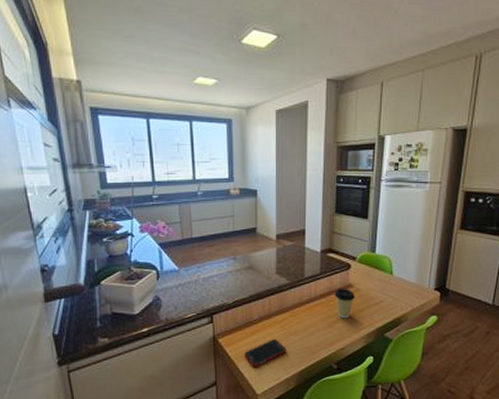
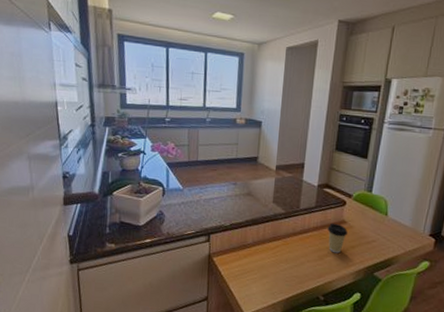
cell phone: present [245,339,287,367] -> none [236,264,276,289]

